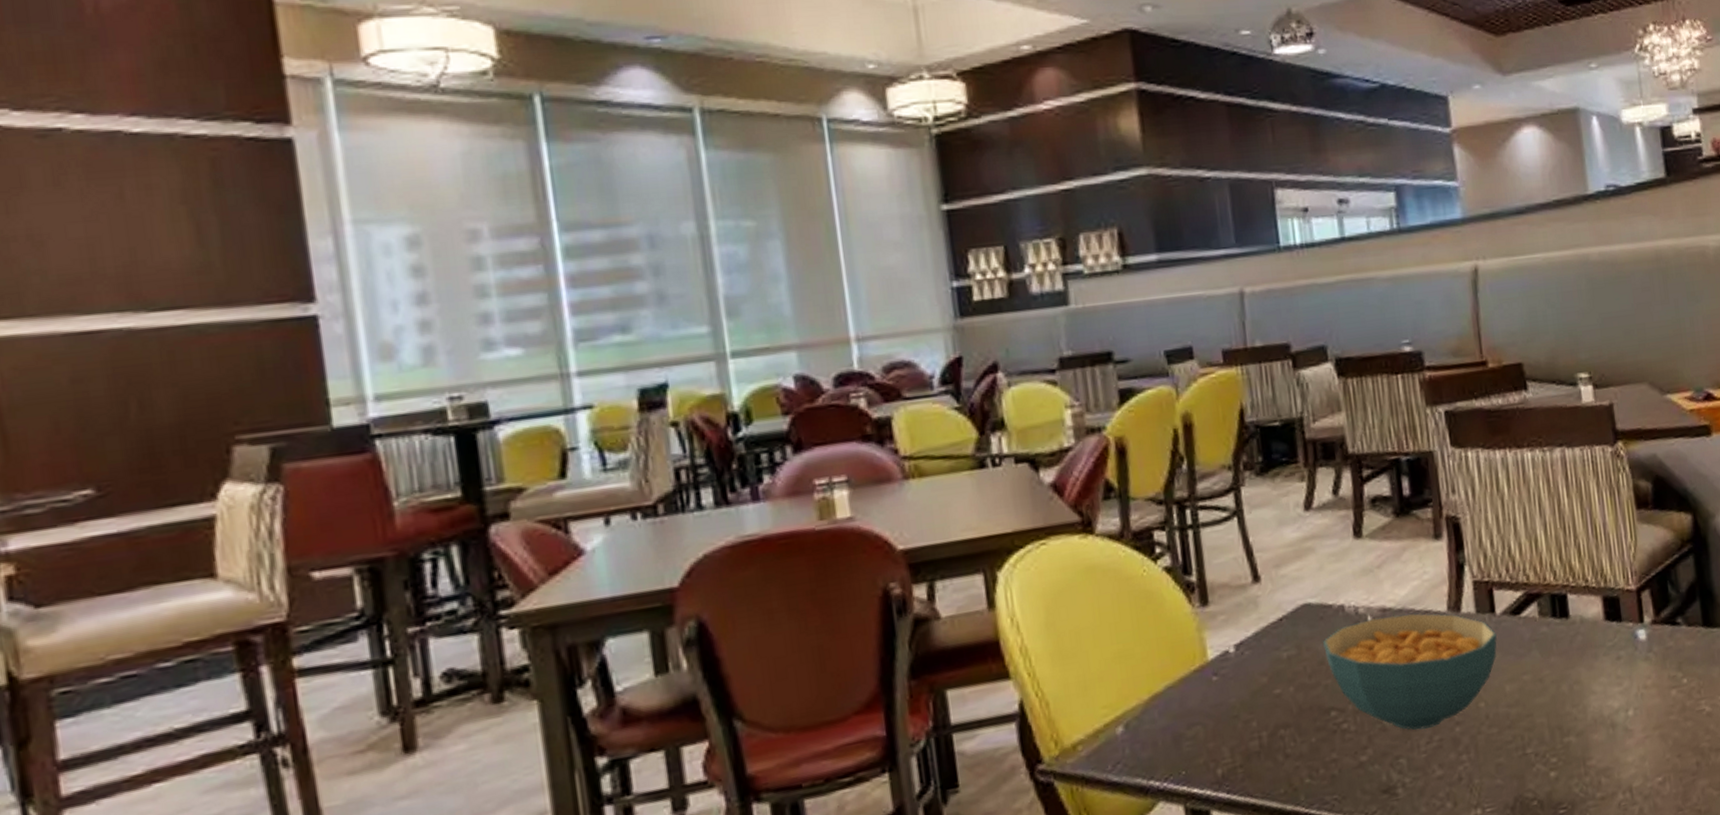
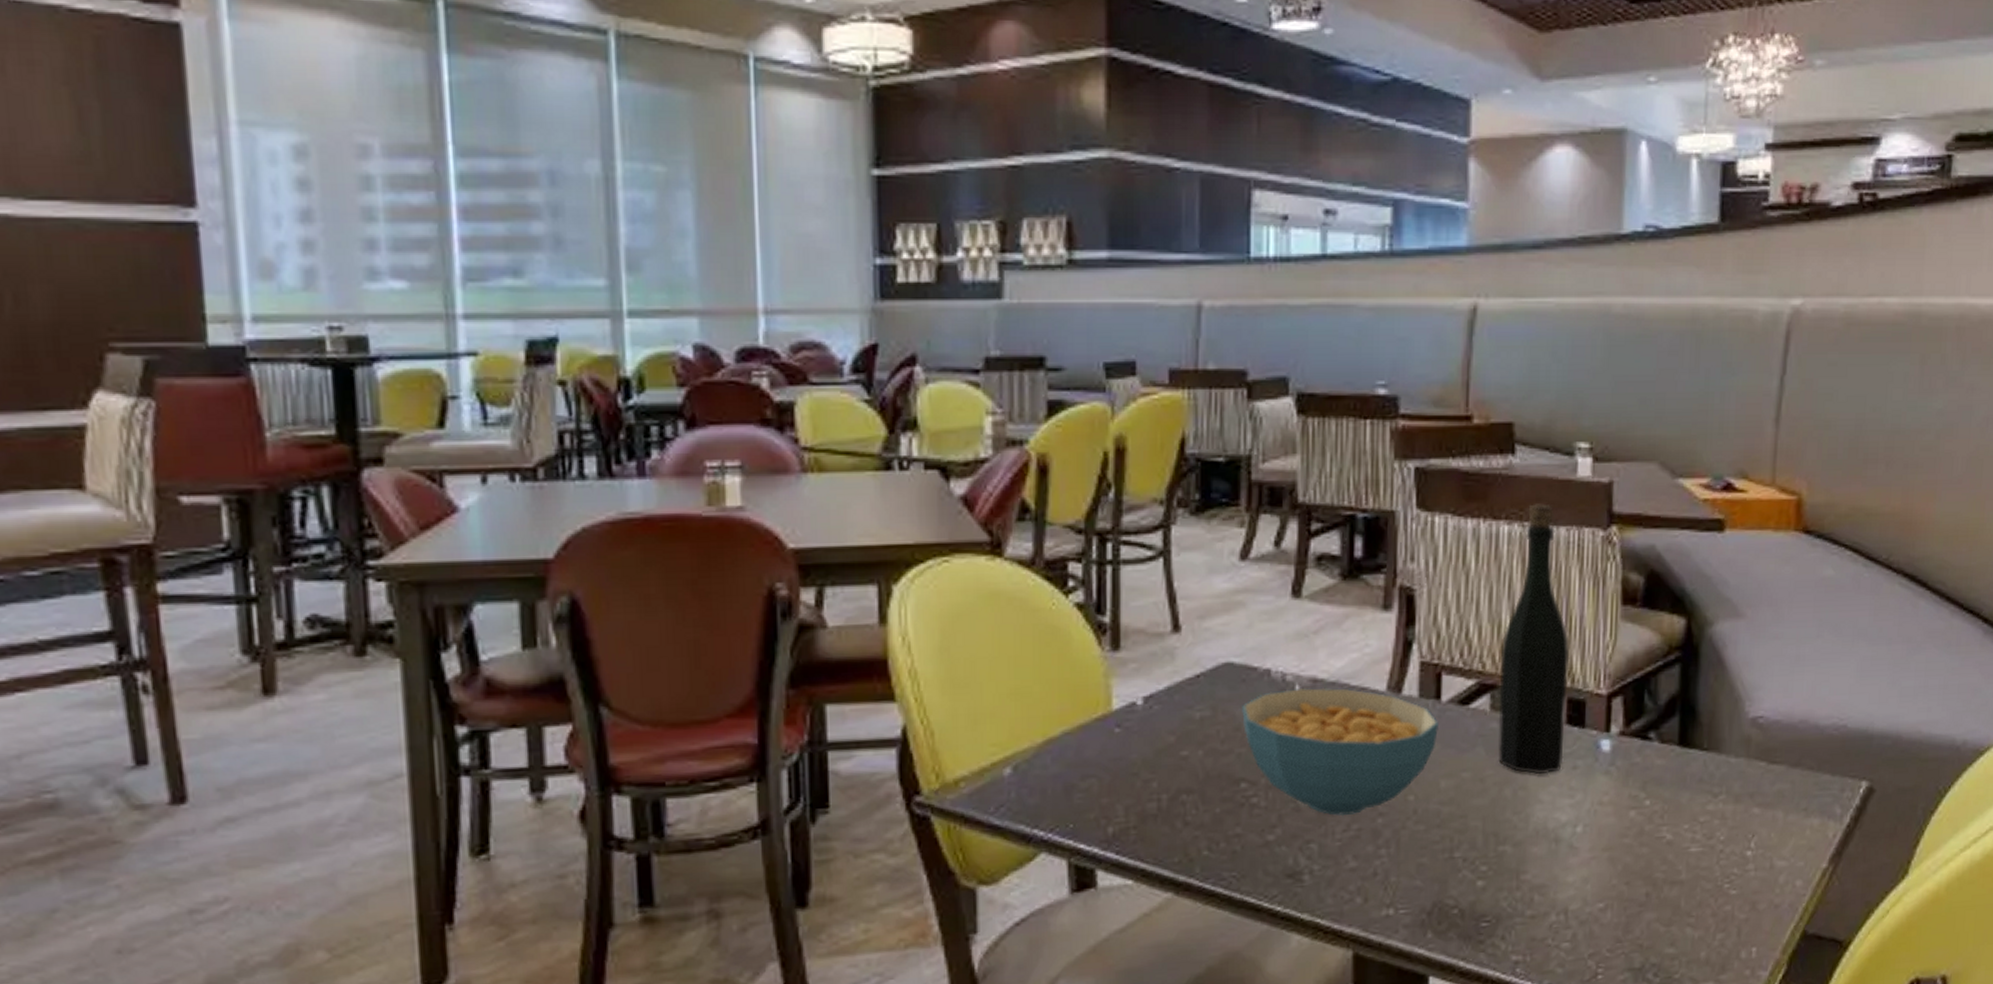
bottle: none [1540,429,1608,669] -> present [1498,504,1570,774]

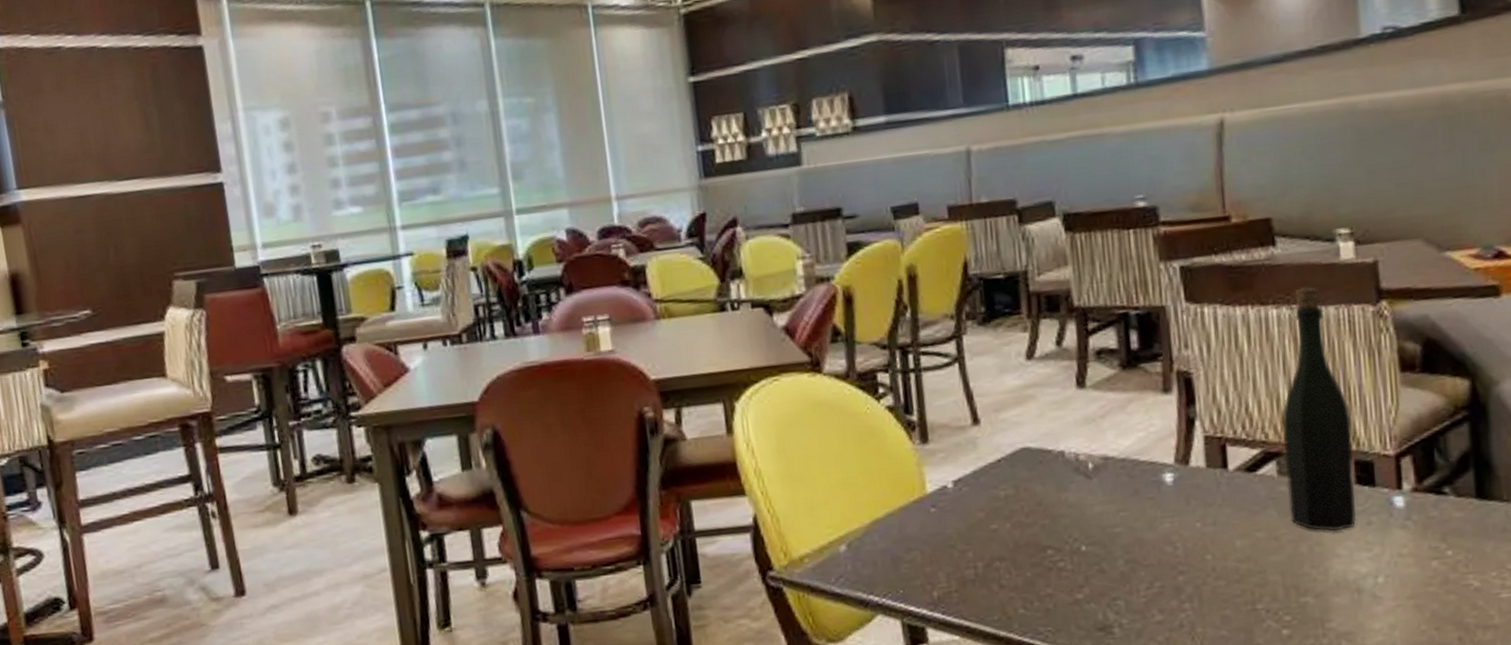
cereal bowl: present [1242,687,1438,816] -> none [1041,463,1229,576]

